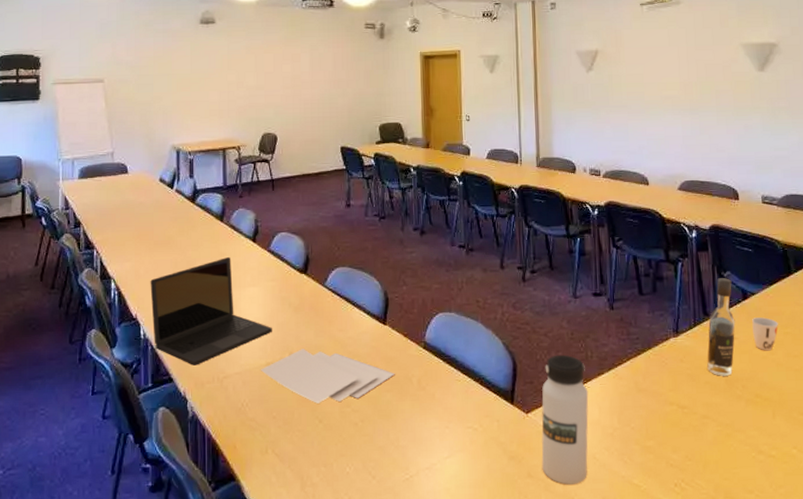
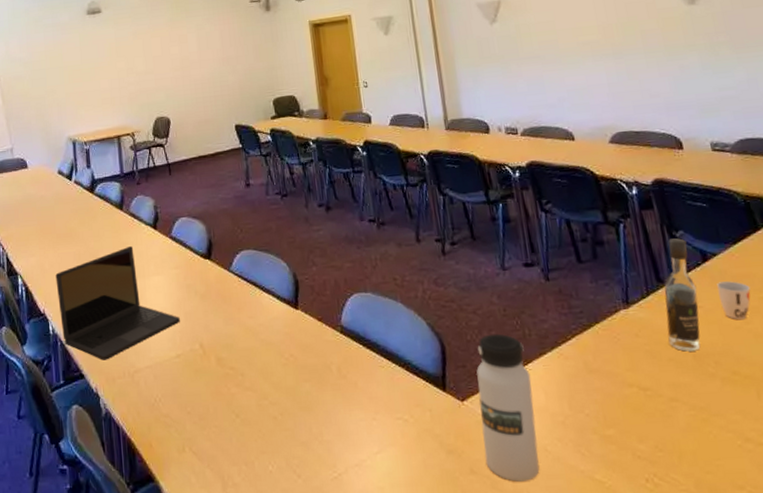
papers: present [261,349,395,403] -> none [171,338,312,397]

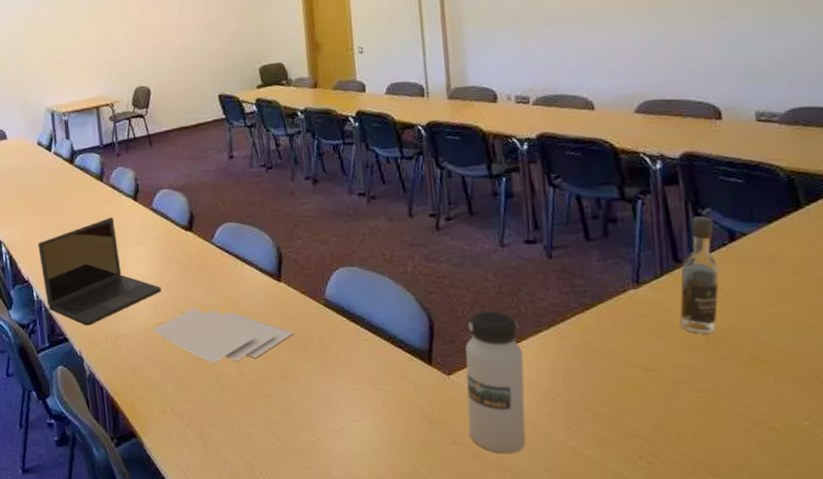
papers: none [171,338,312,397] -> present [153,308,294,363]
cup: present [717,281,751,320] -> none [743,262,782,303]

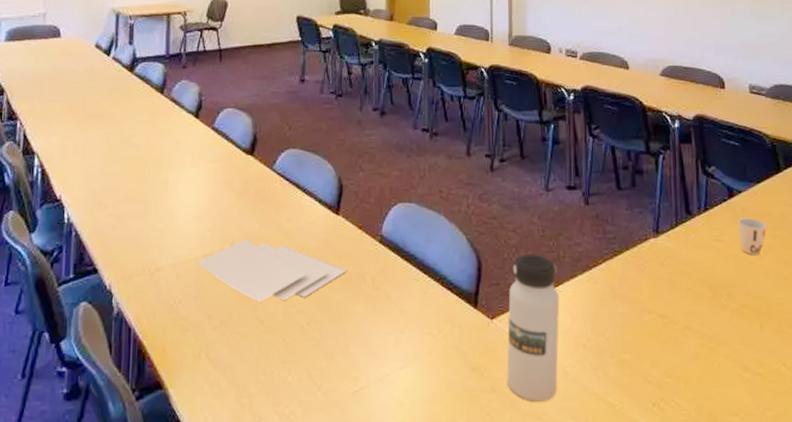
laptop: present [38,217,161,326] -> none [78,134,212,255]
bottle: present [679,216,719,334] -> none [688,174,721,282]
cup: none [743,262,782,303] -> present [738,218,767,256]

